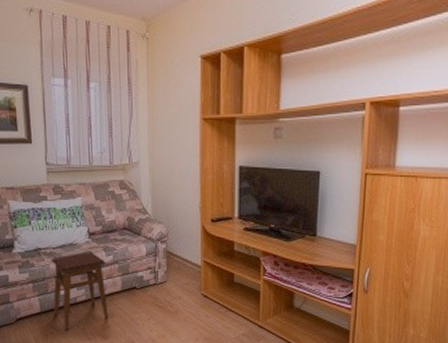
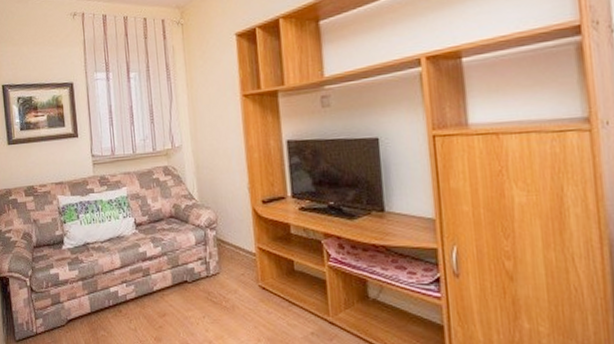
stool: present [51,252,109,330] -> none [100,244,160,332]

